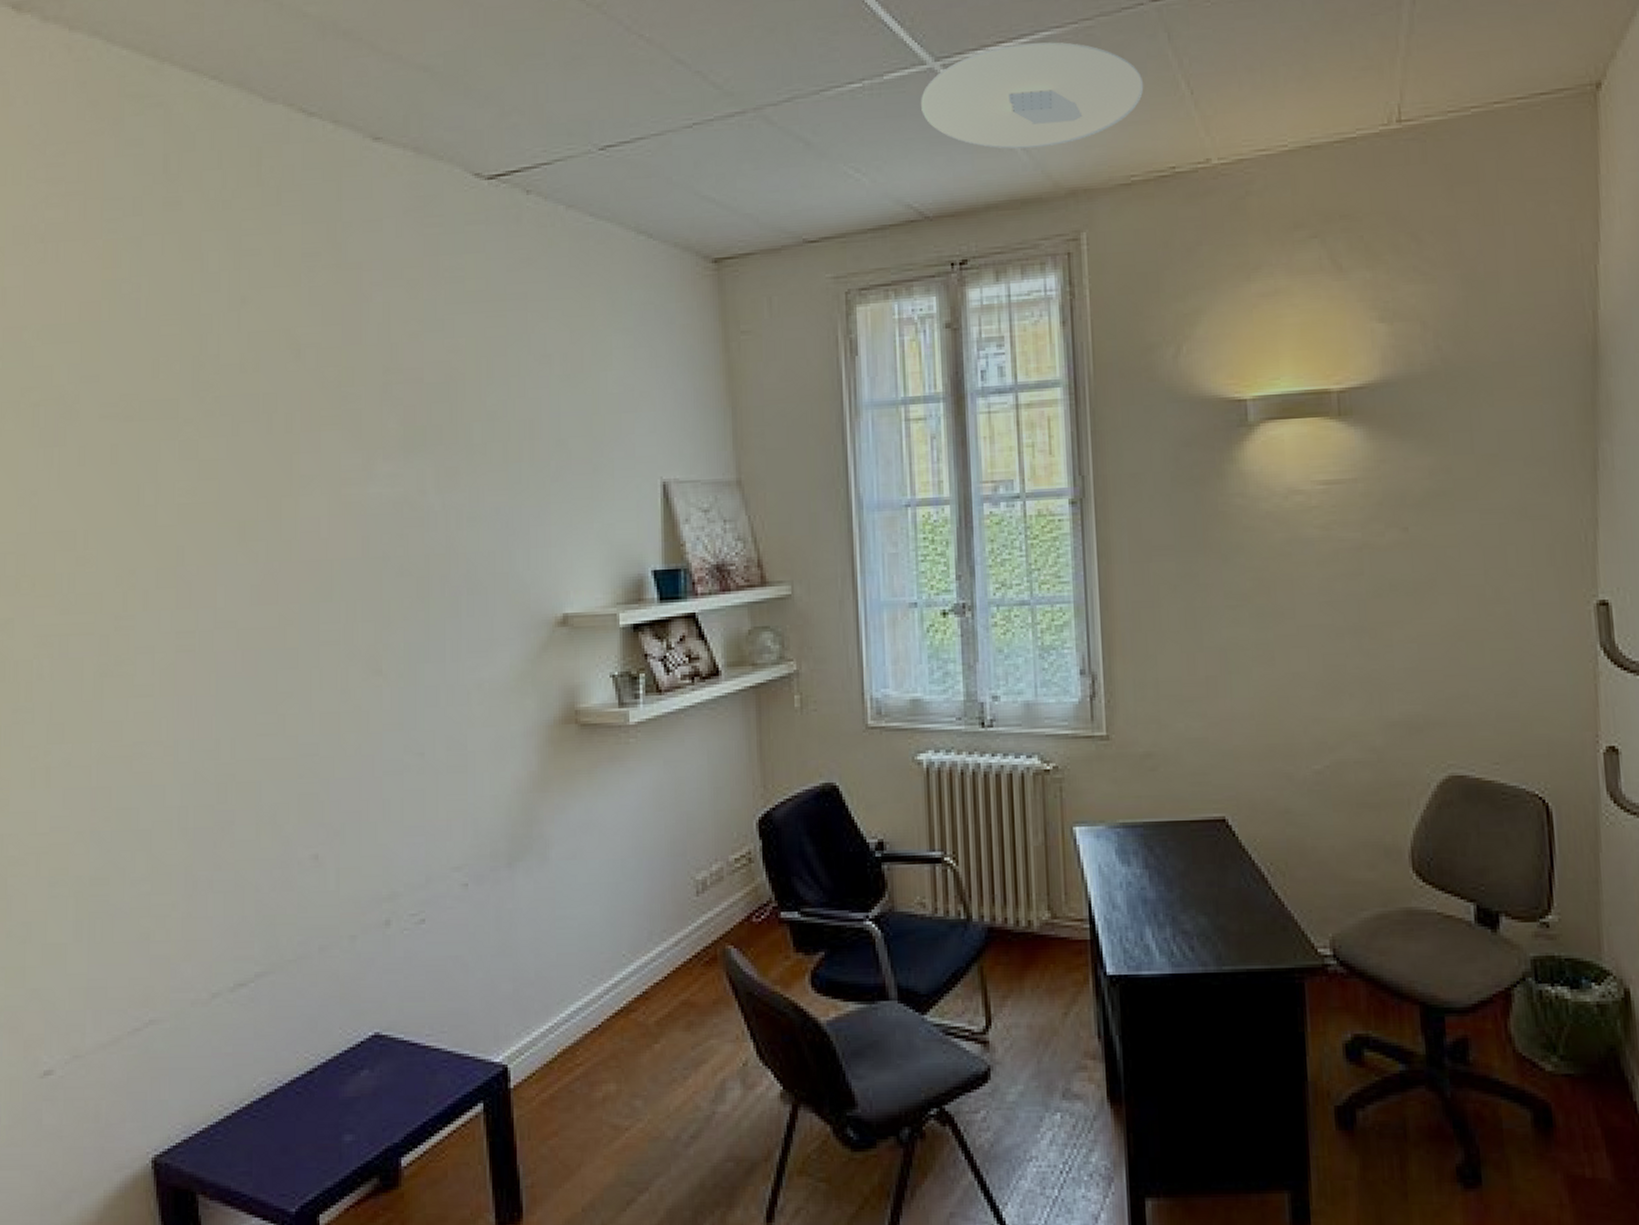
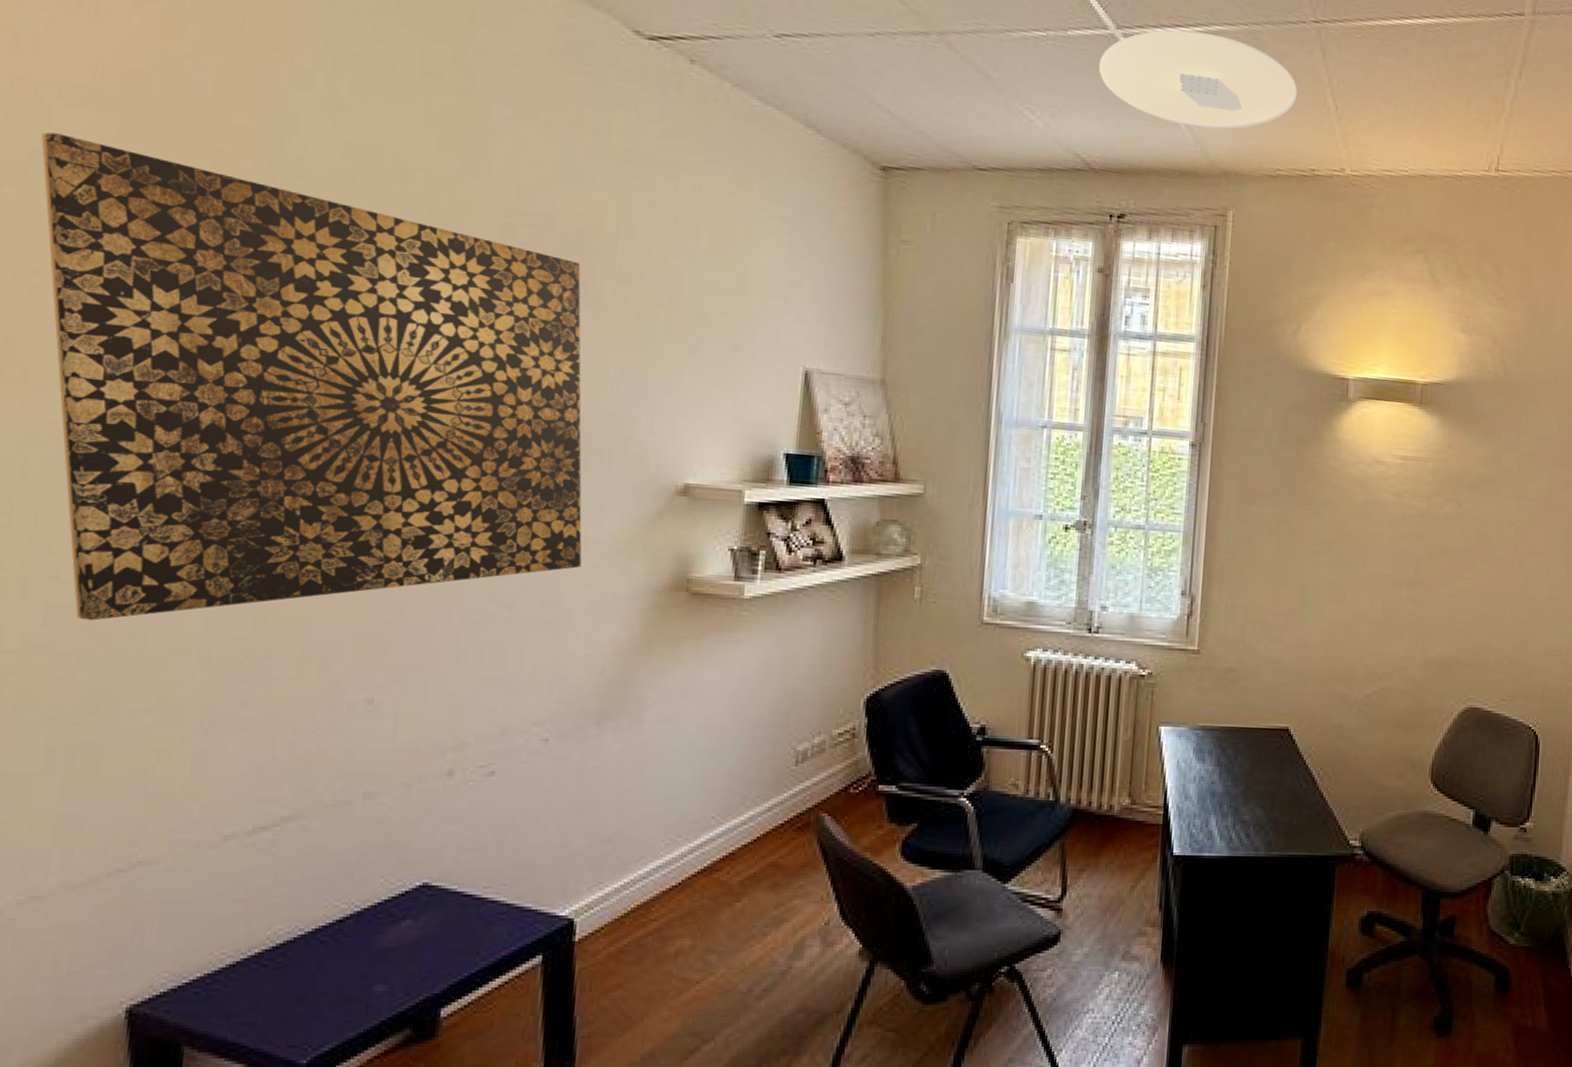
wall art: none [27,369,479,801] -> present [40,132,582,621]

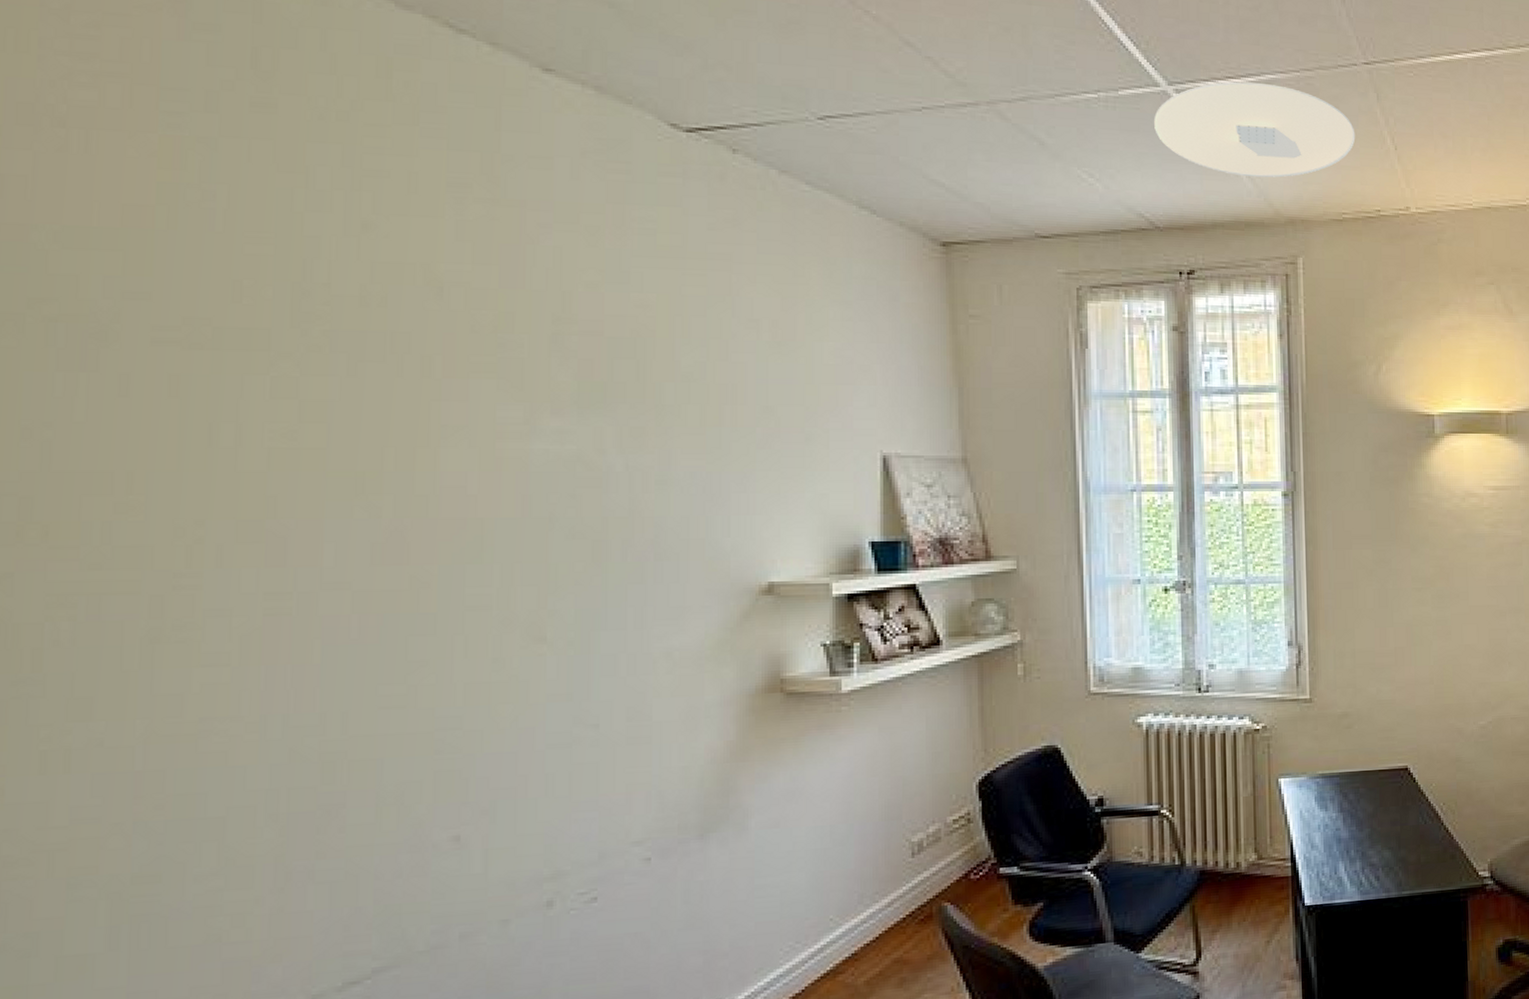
wall art: present [40,132,582,621] -> none [37,278,668,786]

